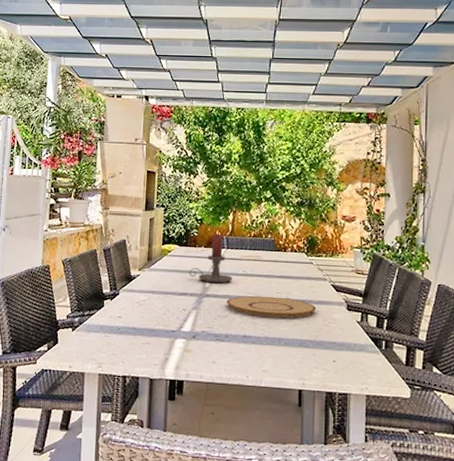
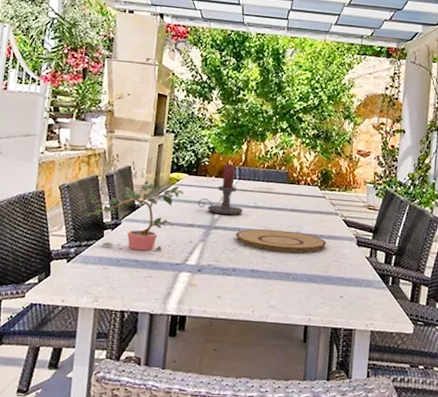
potted plant: none [86,252,176,319] -> present [84,180,184,251]

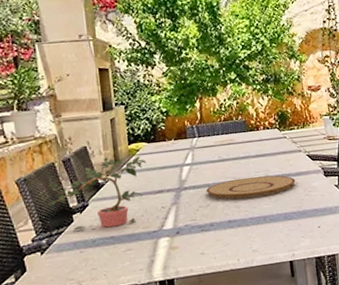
candle holder: present [198,163,243,216] -> none [162,123,209,175]

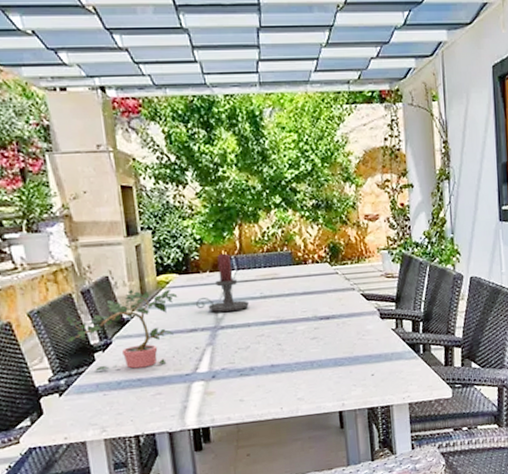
candle holder: none [162,123,209,175] -> present [196,253,249,313]
plate: present [206,175,296,200] -> none [246,316,348,342]

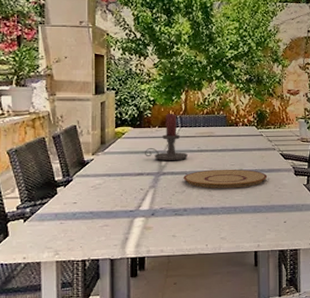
potted plant: present [65,289,178,371] -> none [36,137,131,203]
plate: none [246,316,348,342] -> present [183,169,268,189]

